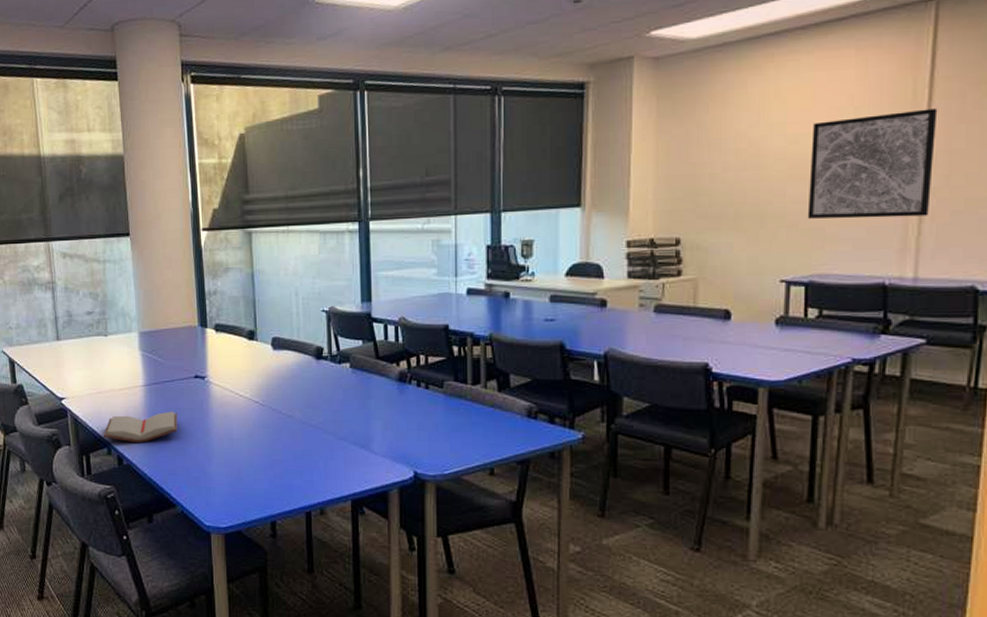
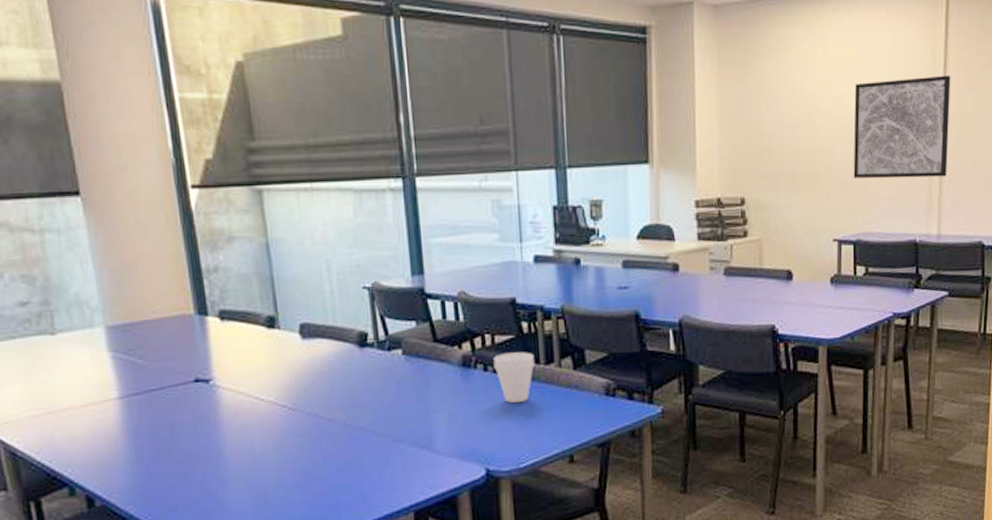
paperback book: present [103,411,178,442] -> none [60,428,175,476]
cup: none [426,372,463,416] -> present [493,352,535,403]

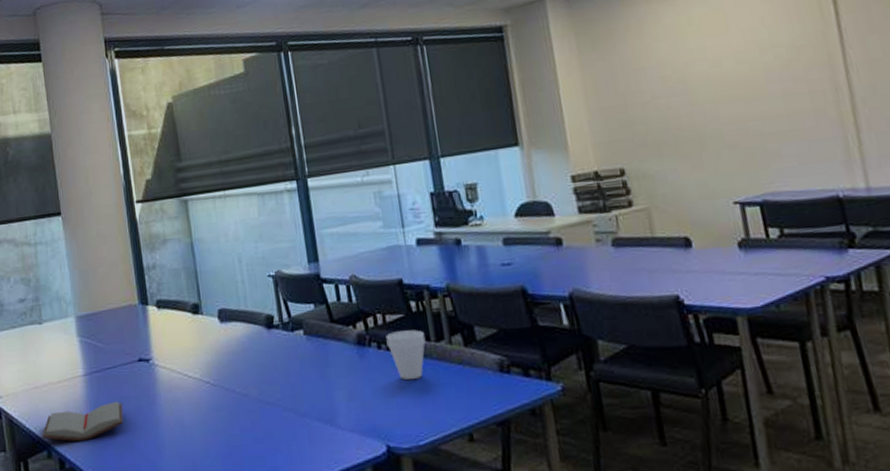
paperback book: none [60,428,175,476] -> present [42,401,124,441]
wall art: present [853,75,951,179] -> none [731,22,865,138]

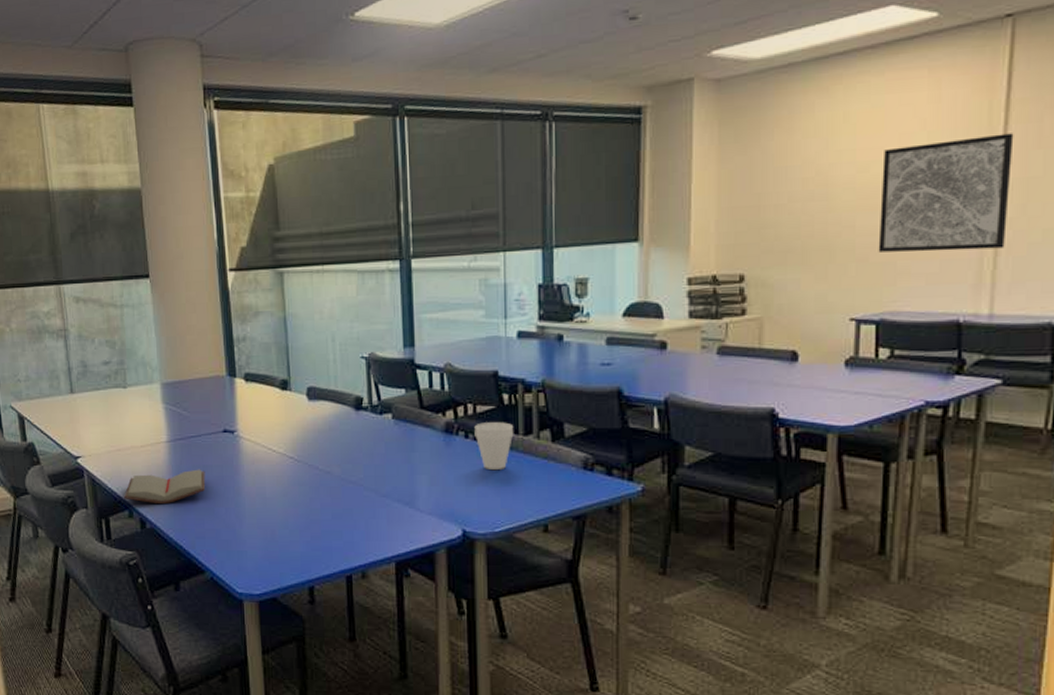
wall art: none [731,22,865,138] -> present [878,133,1014,252]

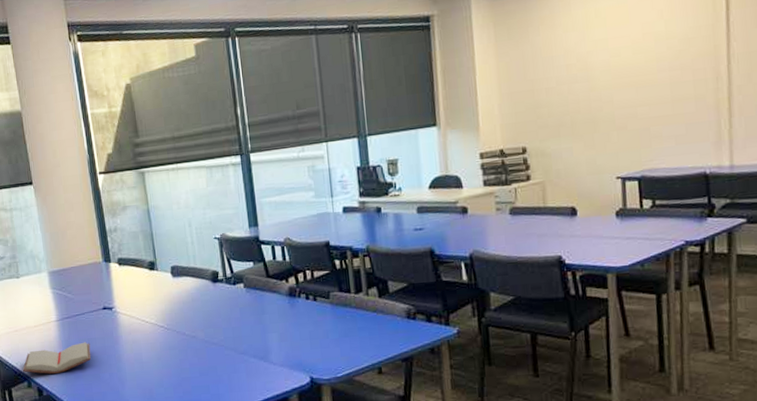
cup: present [474,422,514,469] -> none [313,284,347,325]
wall art: present [878,133,1014,252] -> none [630,16,737,121]

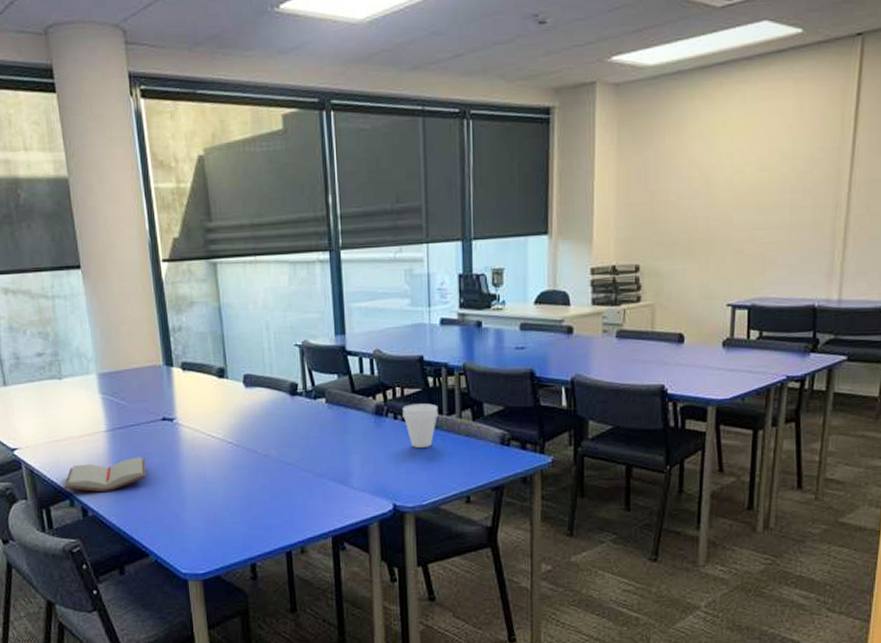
cup: none [313,284,347,325] -> present [402,403,439,448]

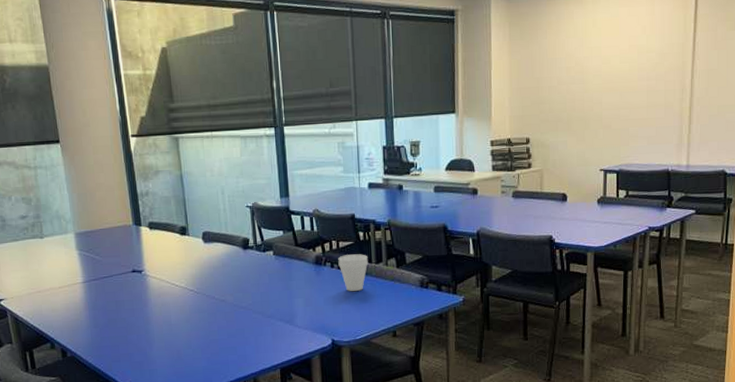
paperback book: present [64,456,147,492] -> none [45,304,119,335]

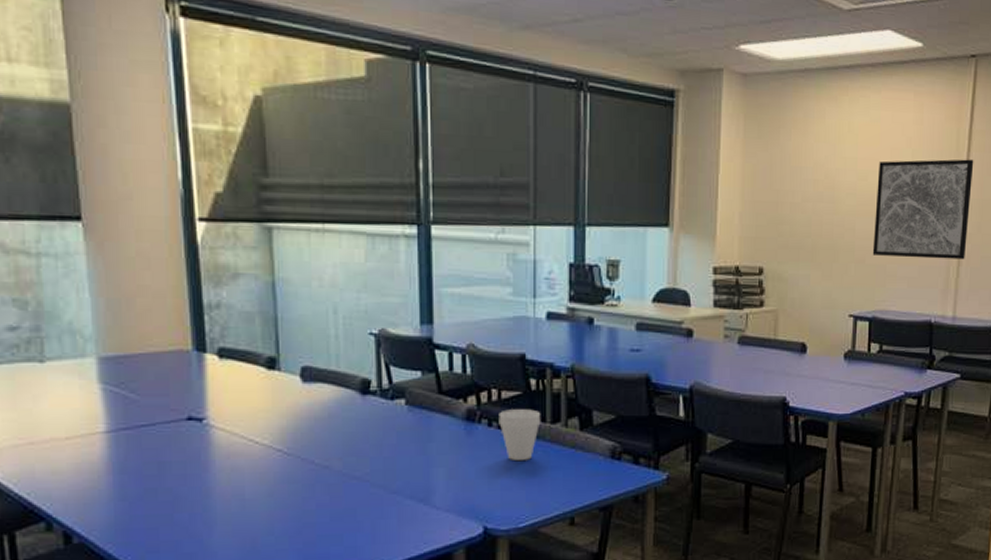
wall art: none [617,38,700,122] -> present [872,159,974,260]

